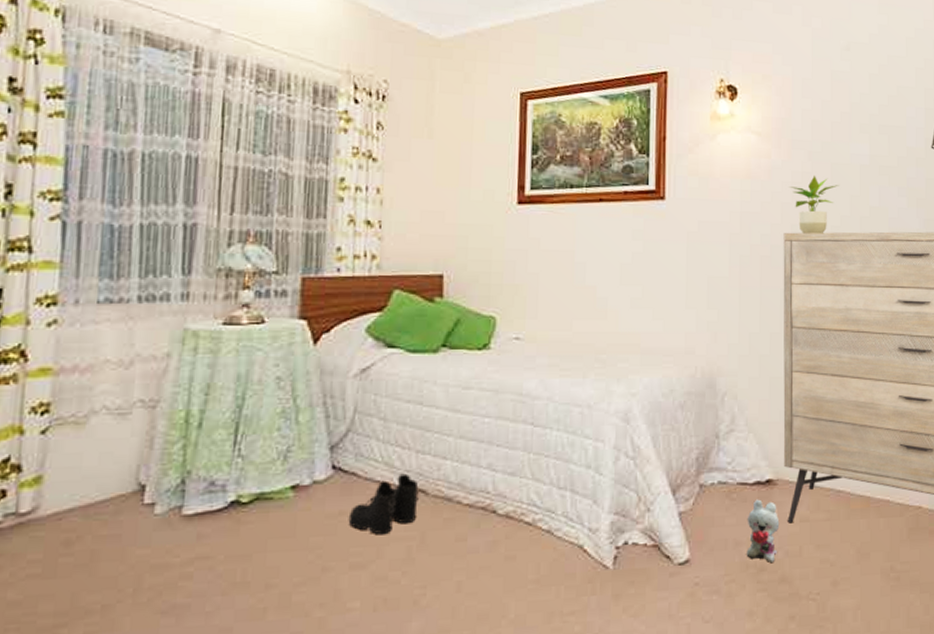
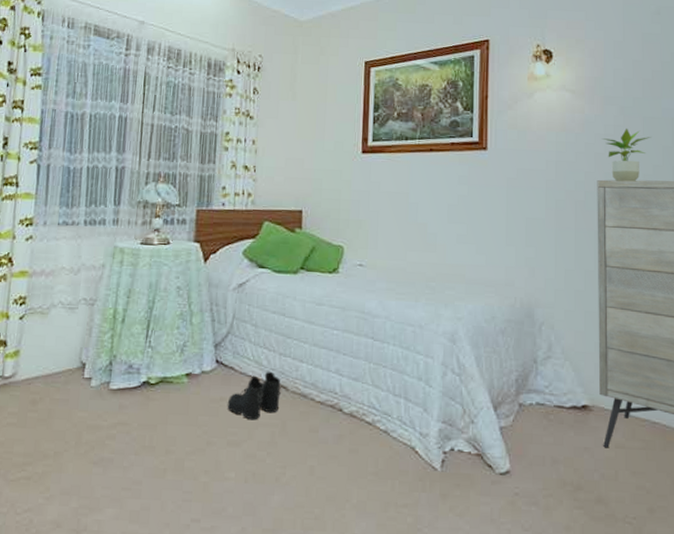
plush toy: present [746,499,780,564] -> none [563,422,596,484]

